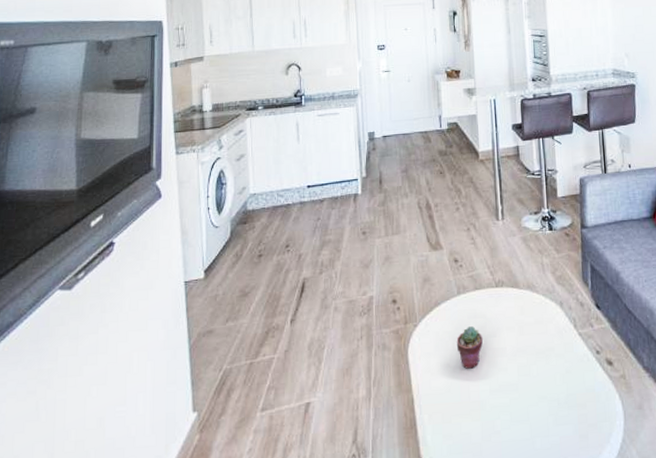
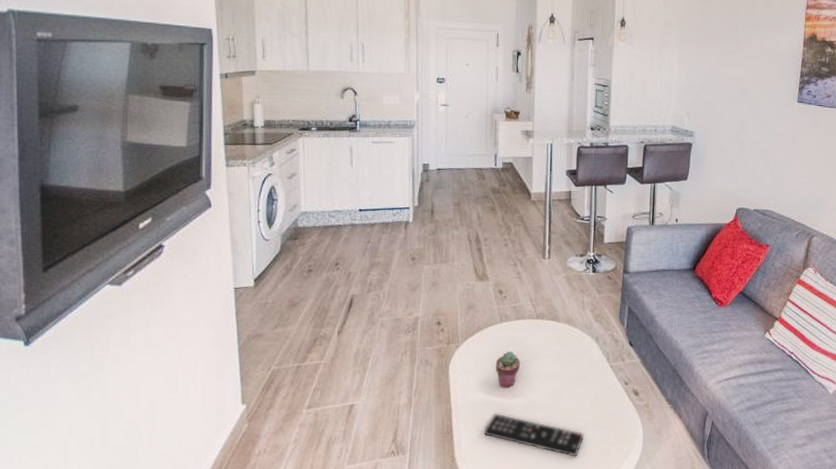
remote control: none [450,399,559,445] -> present [484,413,584,457]

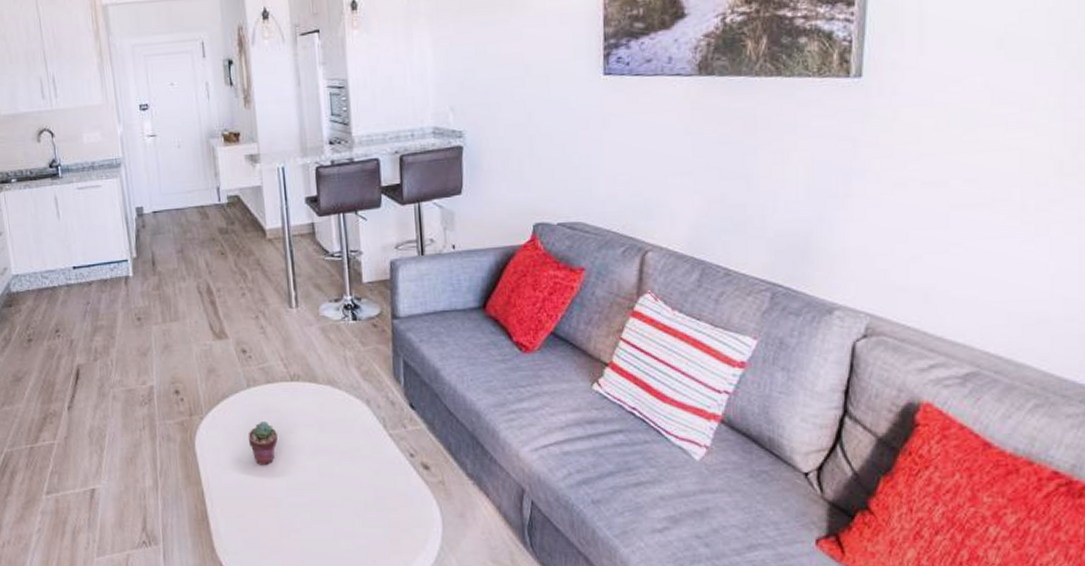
remote control: present [484,413,584,457] -> none [244,495,366,547]

